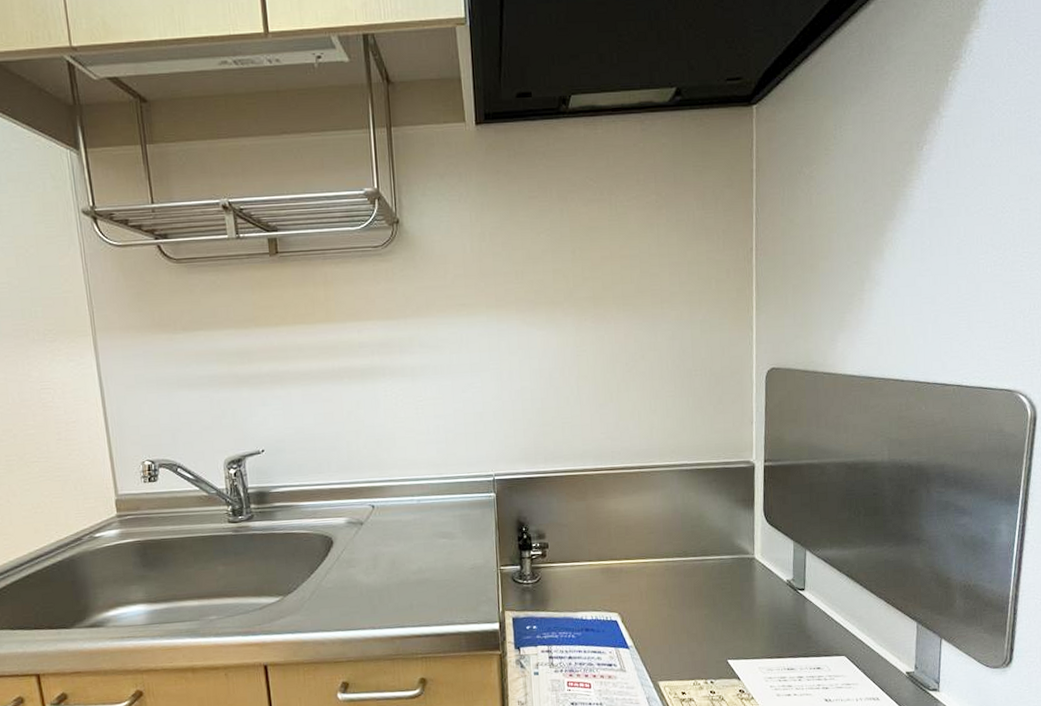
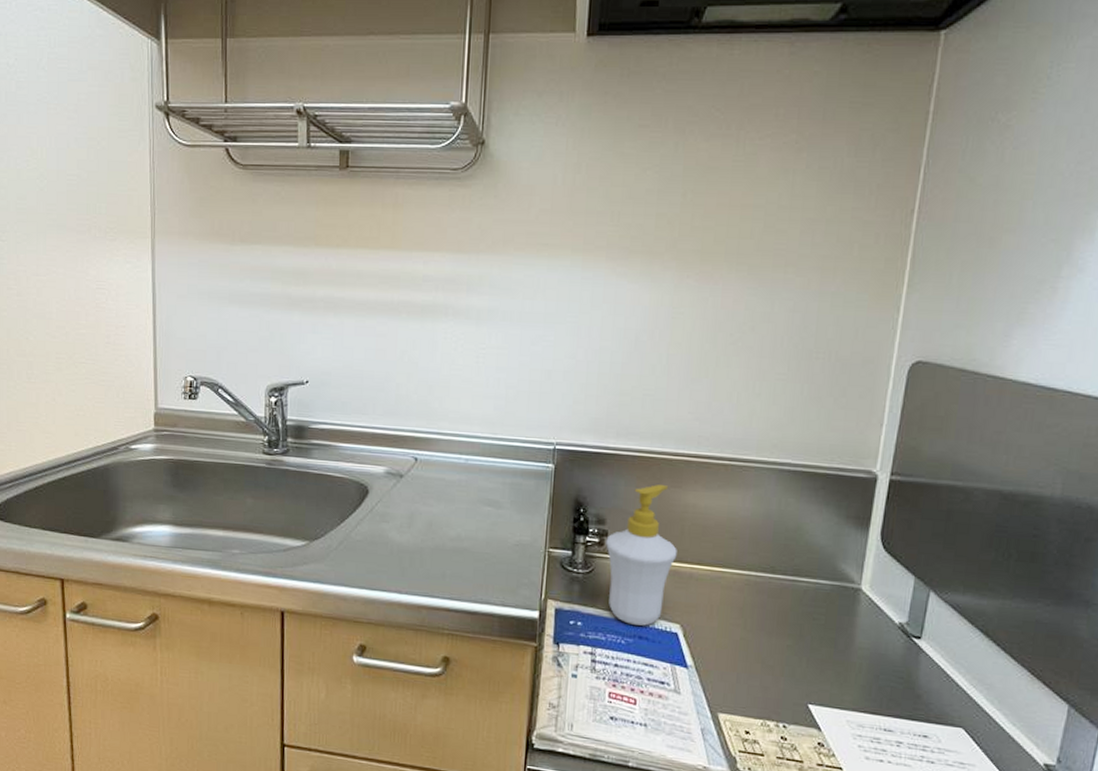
soap bottle: none [548,497,608,620] -> present [606,485,677,626]

